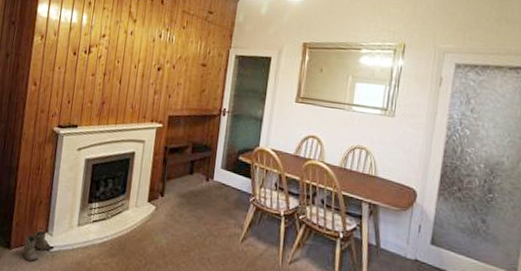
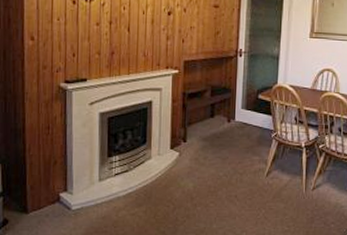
boots: present [21,231,55,262] -> none [40,191,77,223]

